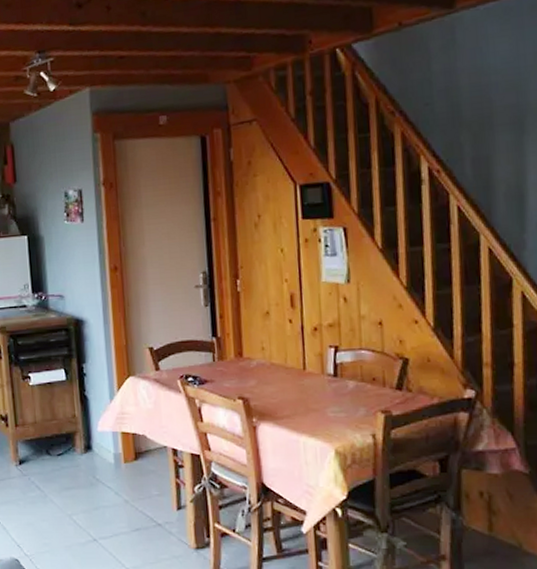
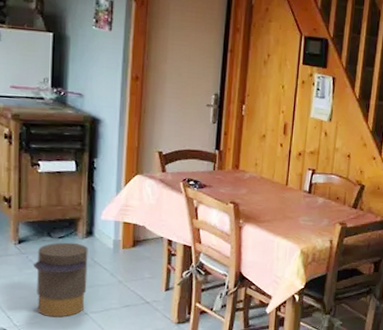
trash can: none [36,459,93,545] -> present [34,242,88,318]

